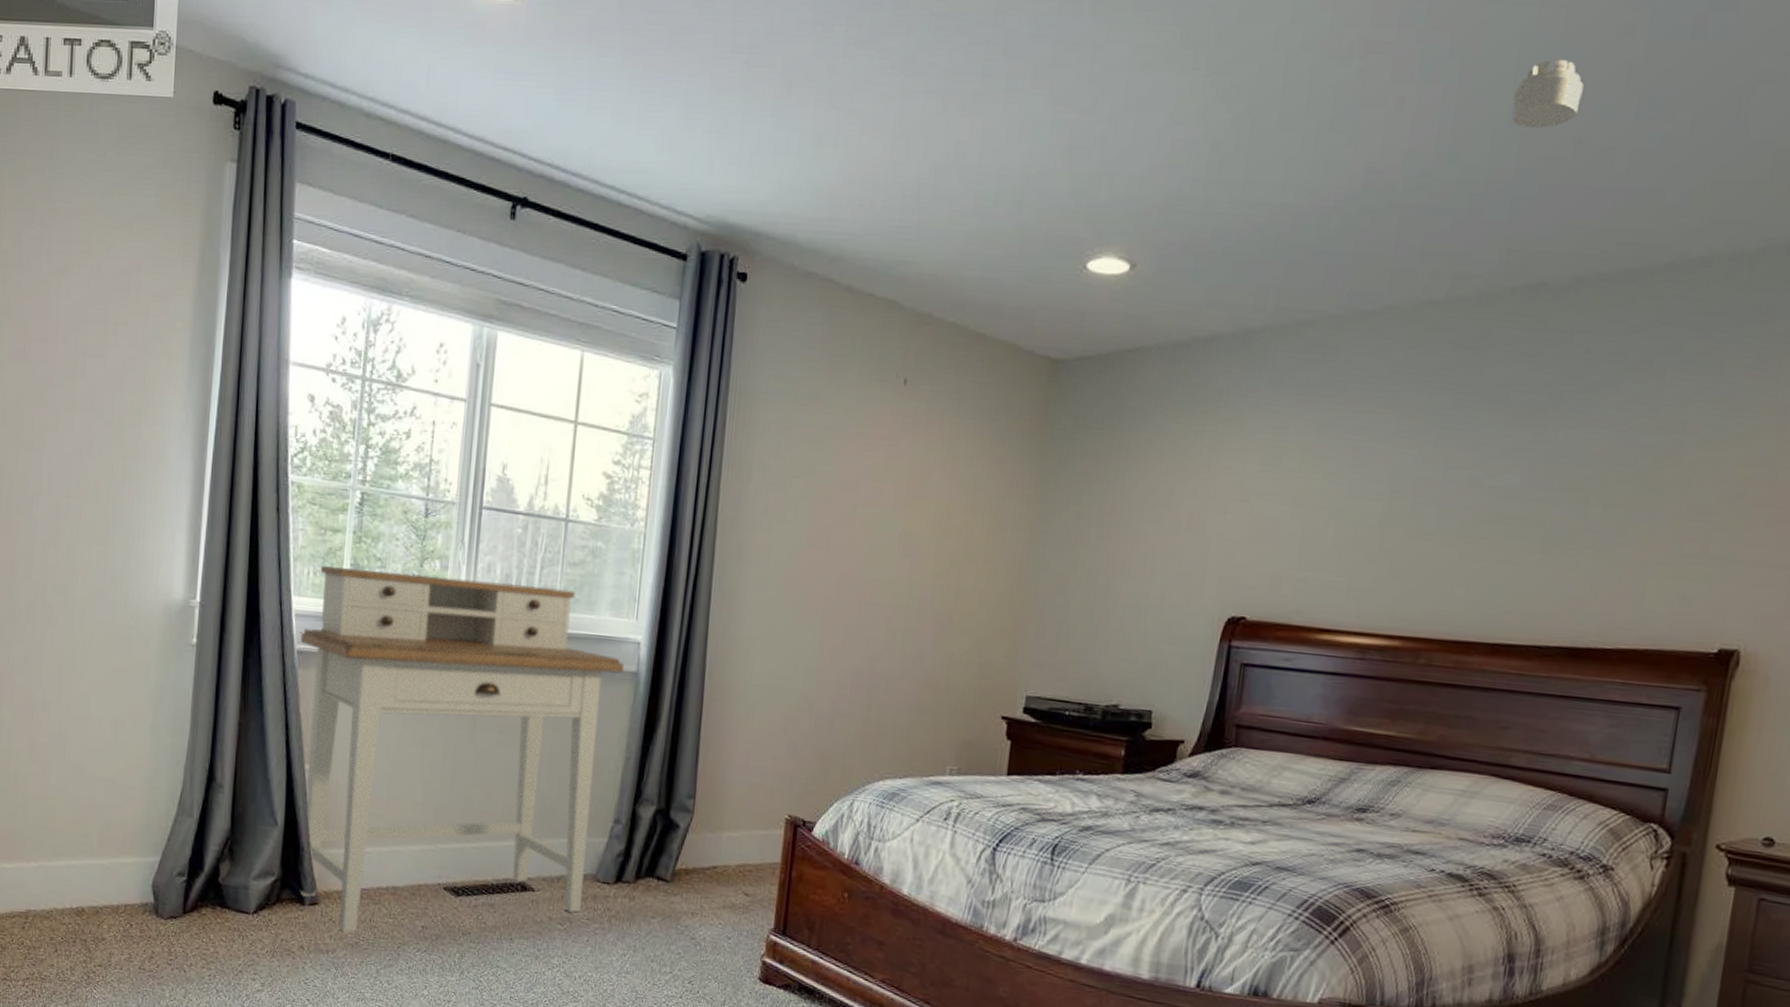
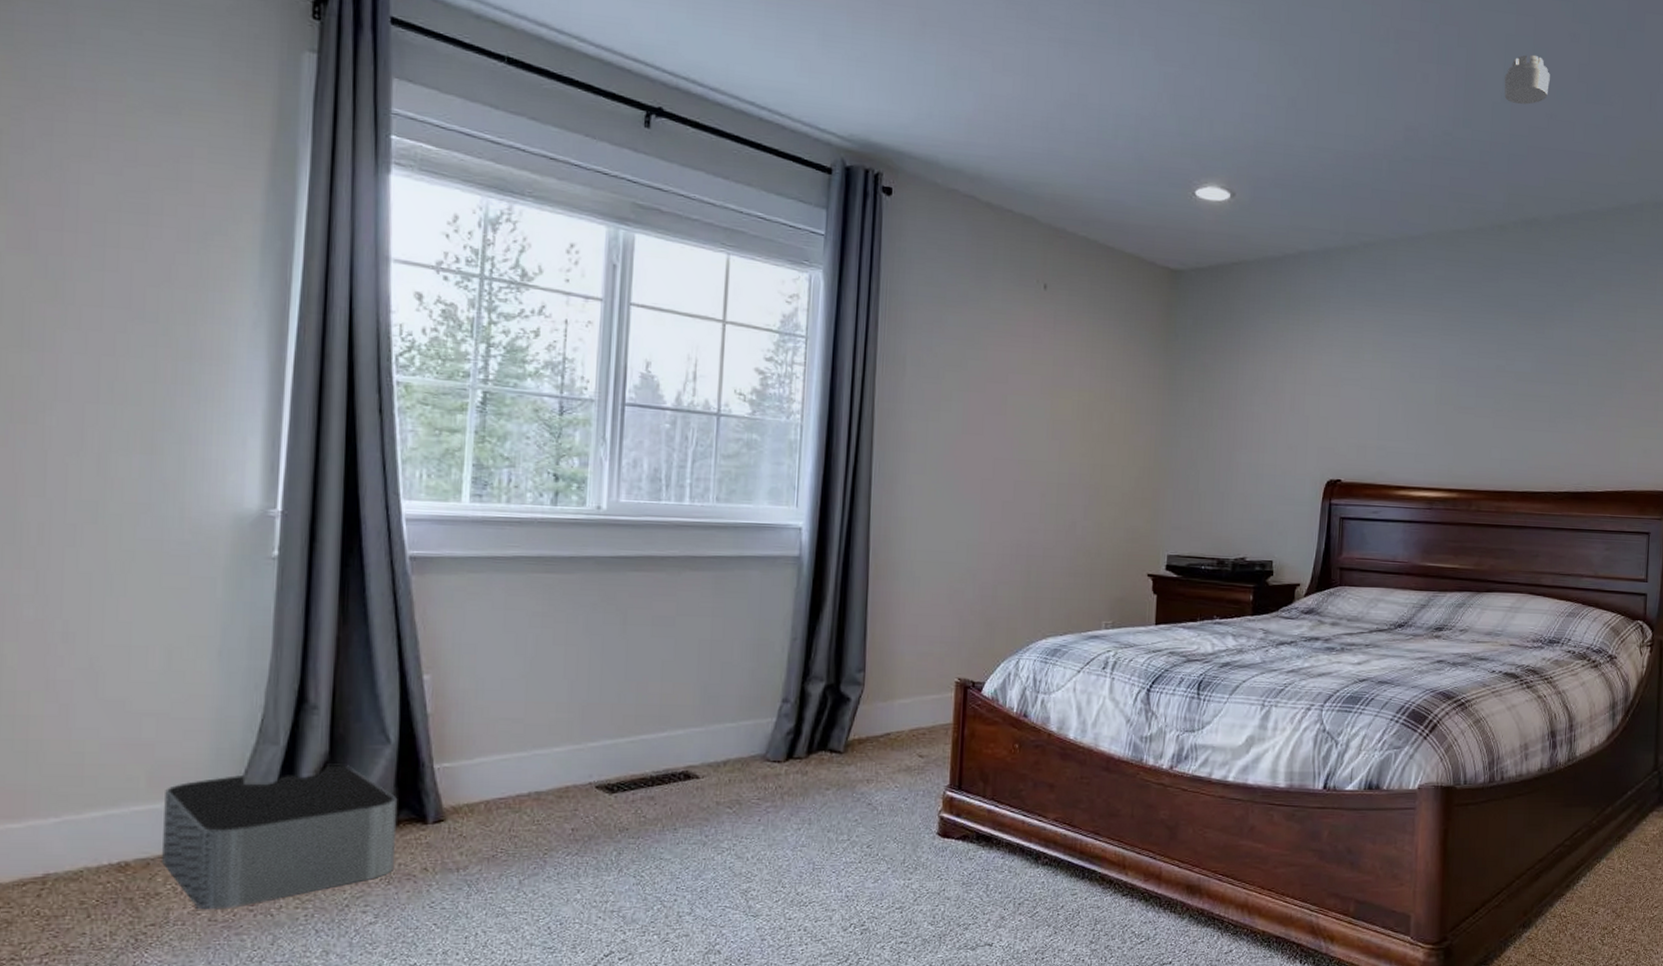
storage bin: none [107,839,282,961] -> present [162,763,398,910]
desk: present [299,566,624,933] -> none [411,467,785,847]

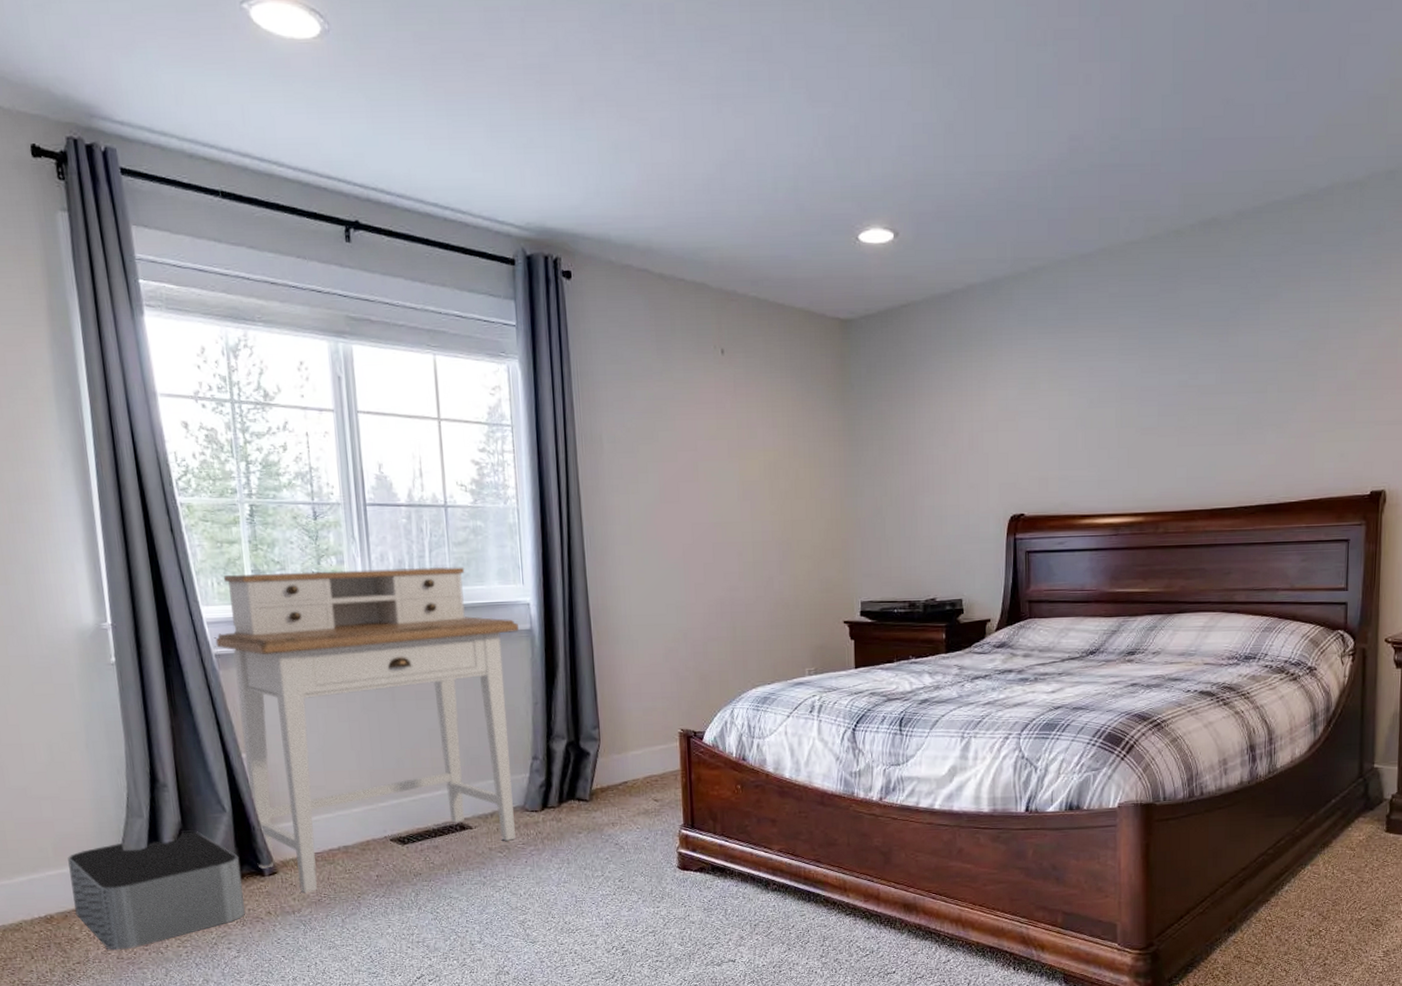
desk: none [411,467,785,847] -> present [214,566,519,894]
smoke detector: present [1504,54,1550,105] -> none [1174,34,1225,93]

